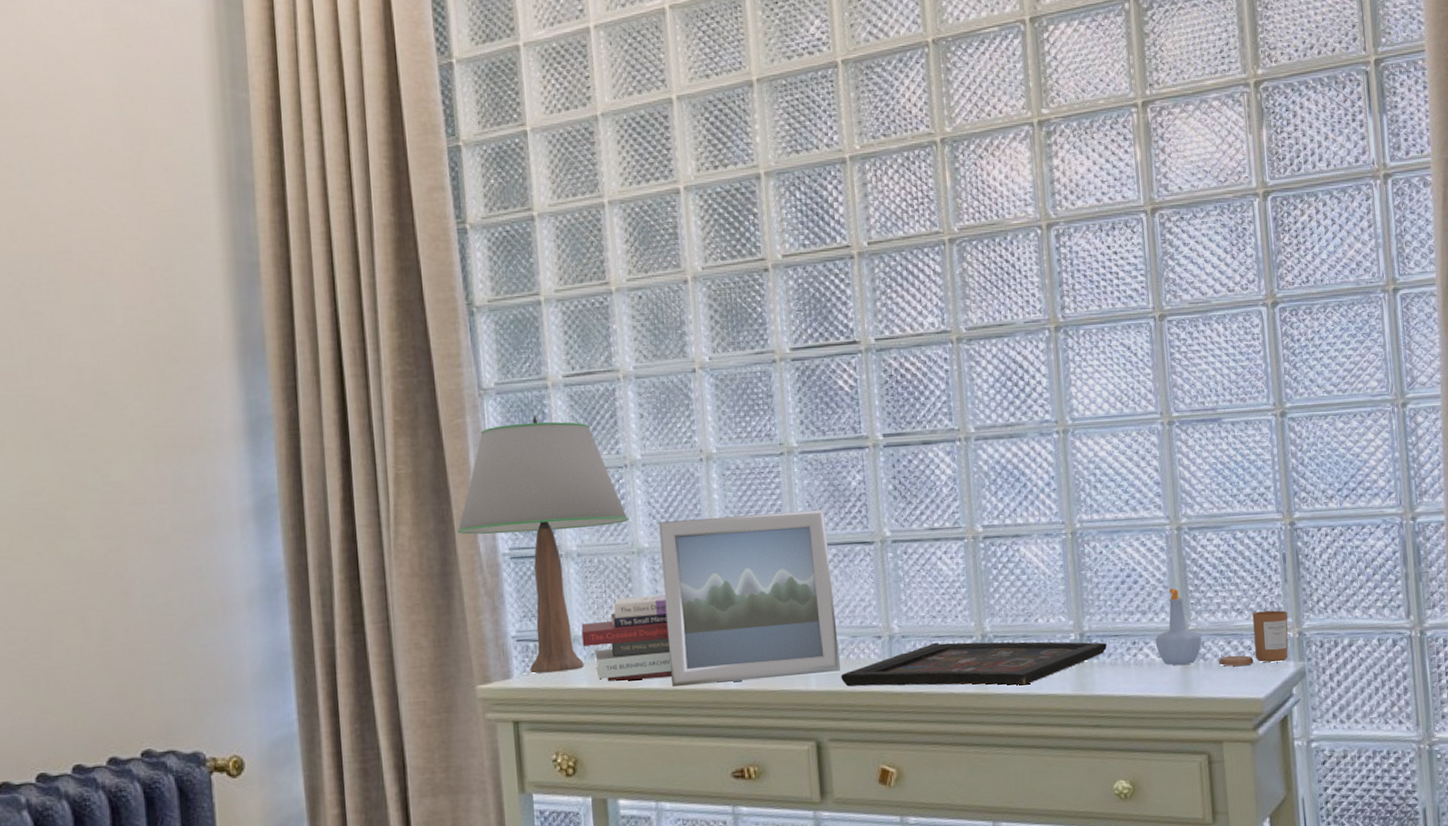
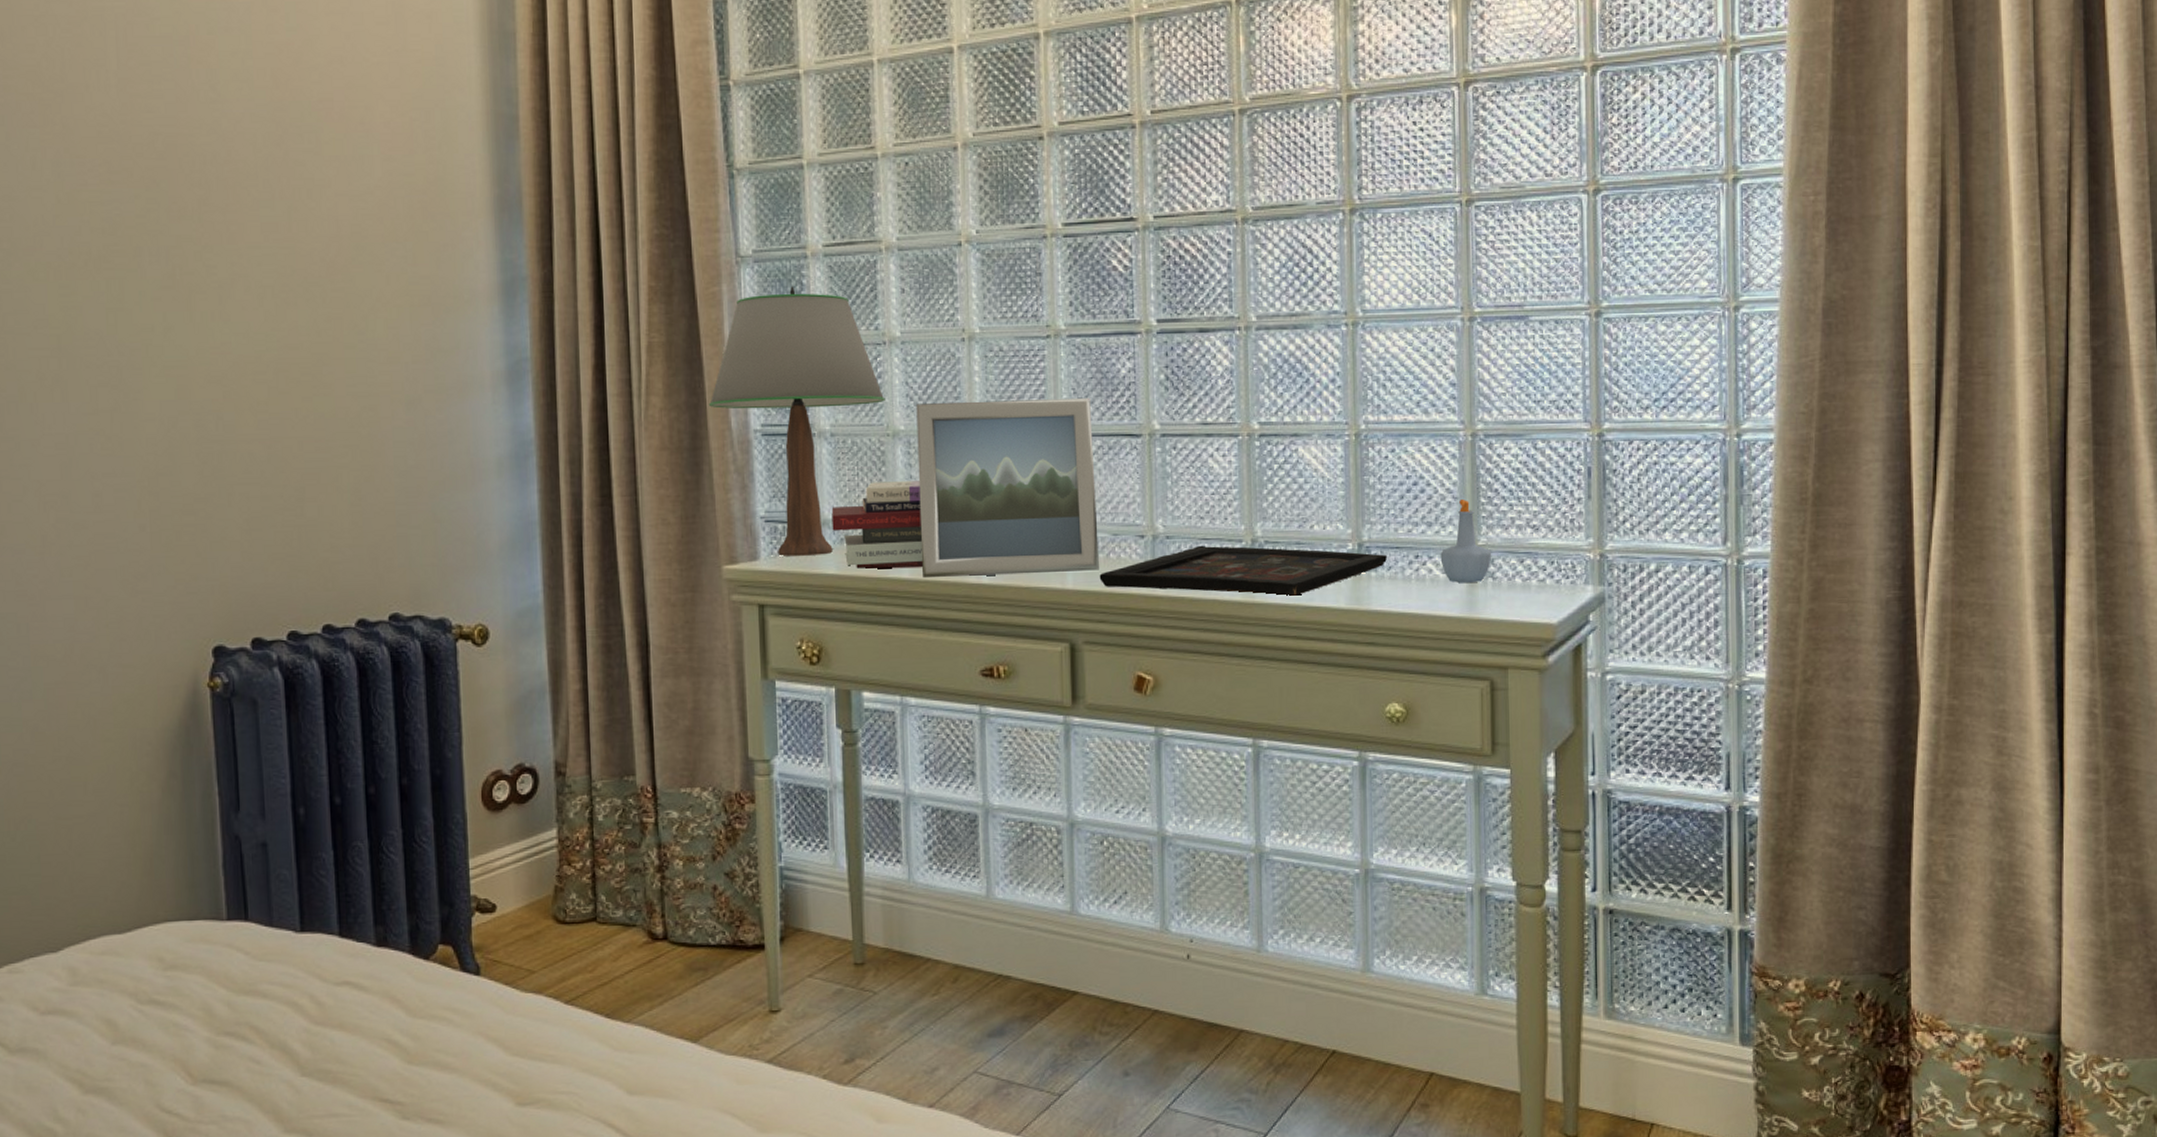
candle: present [1219,610,1289,666] -> none [1509,529,1589,588]

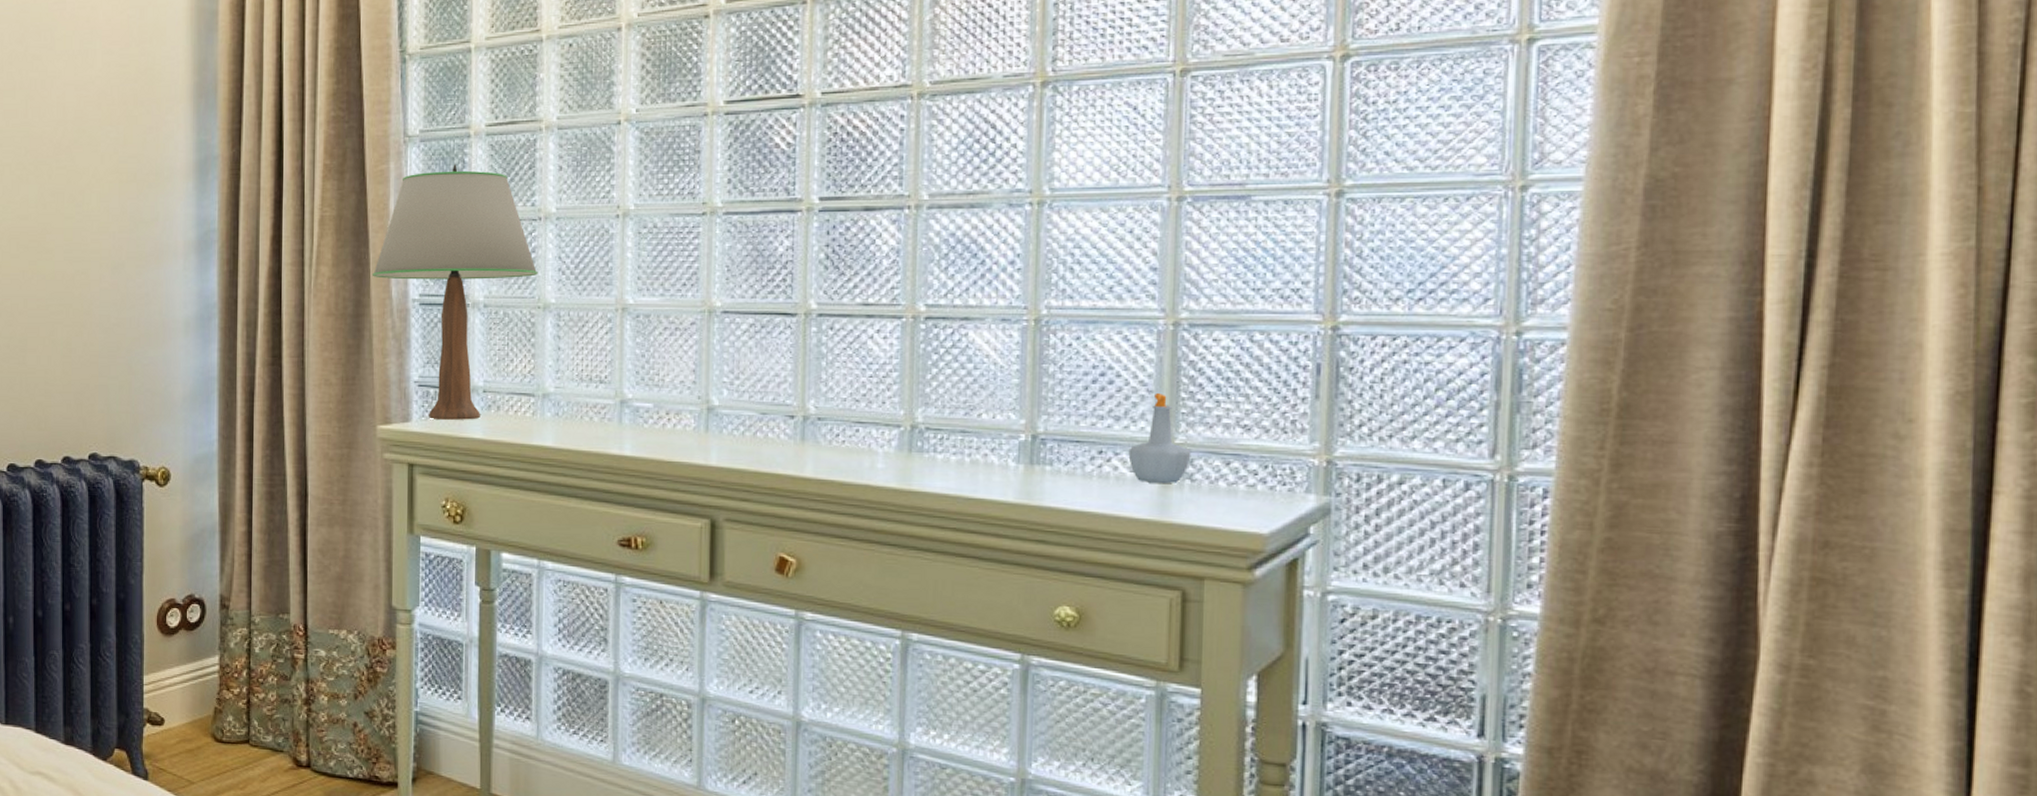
books: present [831,481,924,569] -> none [481,352,568,436]
picture frame: present [916,397,1099,579] -> none [565,275,746,449]
decorative tray: present [1099,545,1387,596] -> none [745,428,1065,486]

